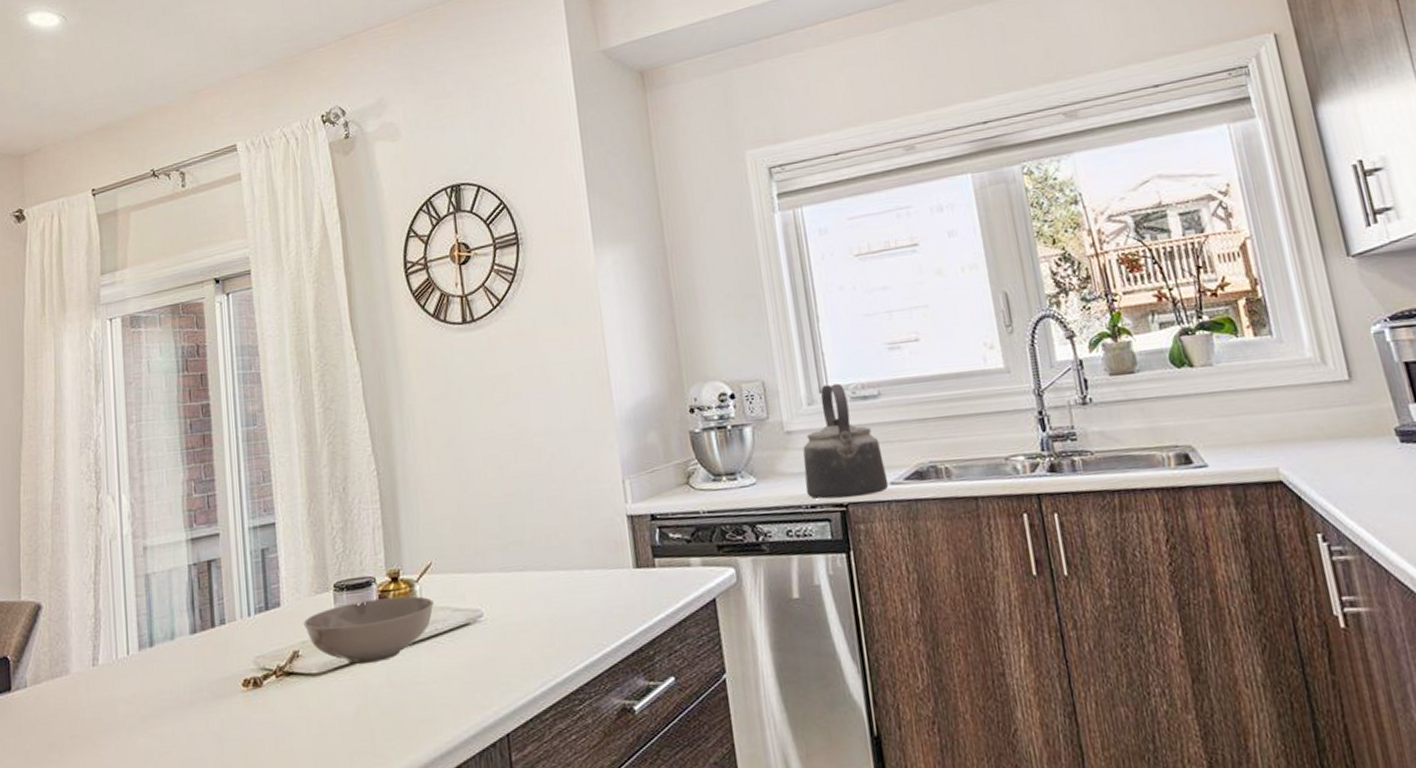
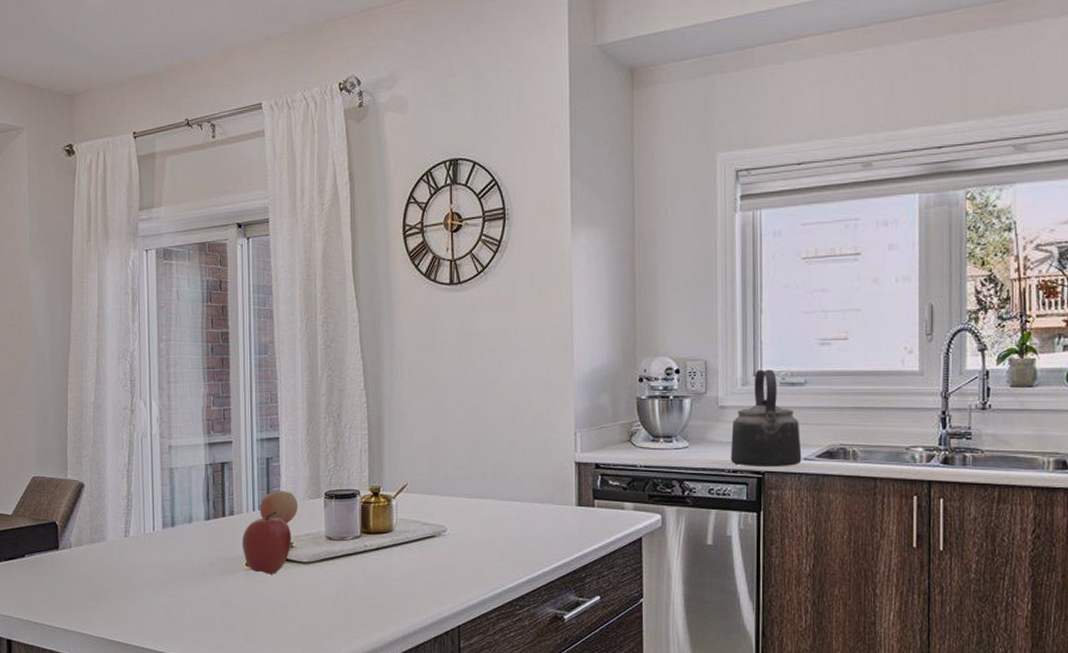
fruit: none [236,613,297,694] -> present [241,511,291,574]
fruit: none [256,587,303,628] -> present [259,491,299,524]
bowl: present [303,596,434,664] -> none [298,508,407,558]

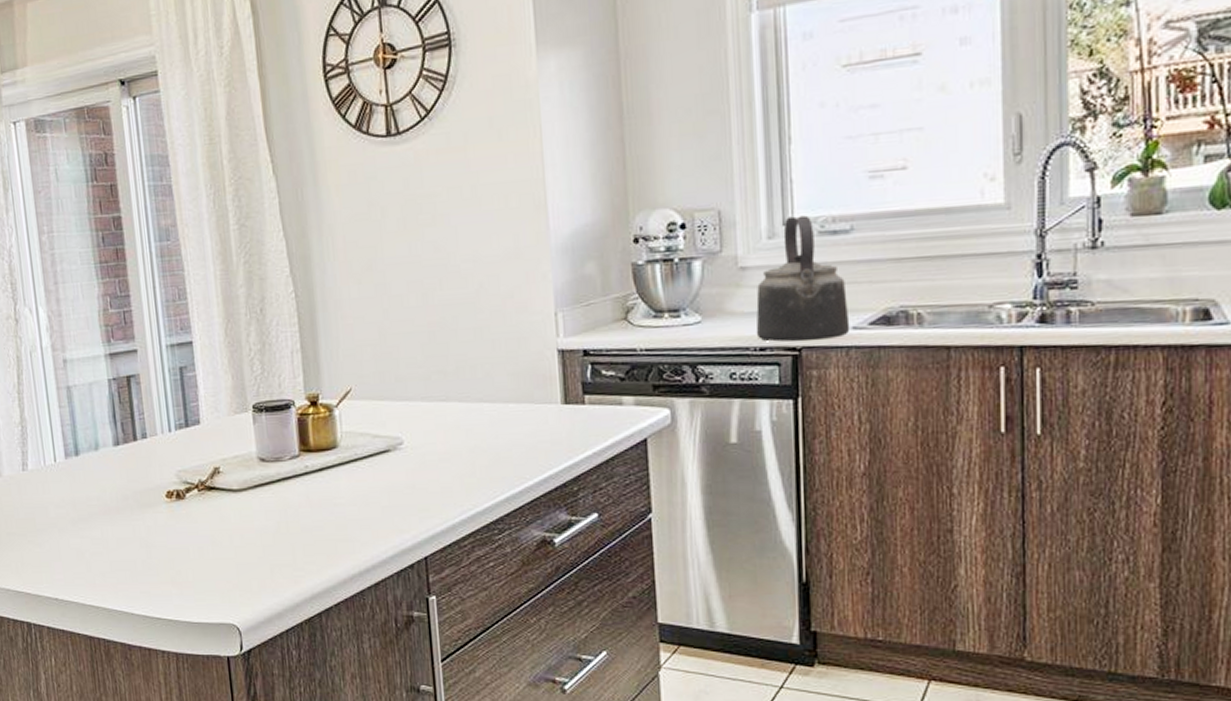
fruit: present [241,511,291,574] -> none [158,430,218,506]
fruit: present [259,491,299,524] -> none [176,405,223,446]

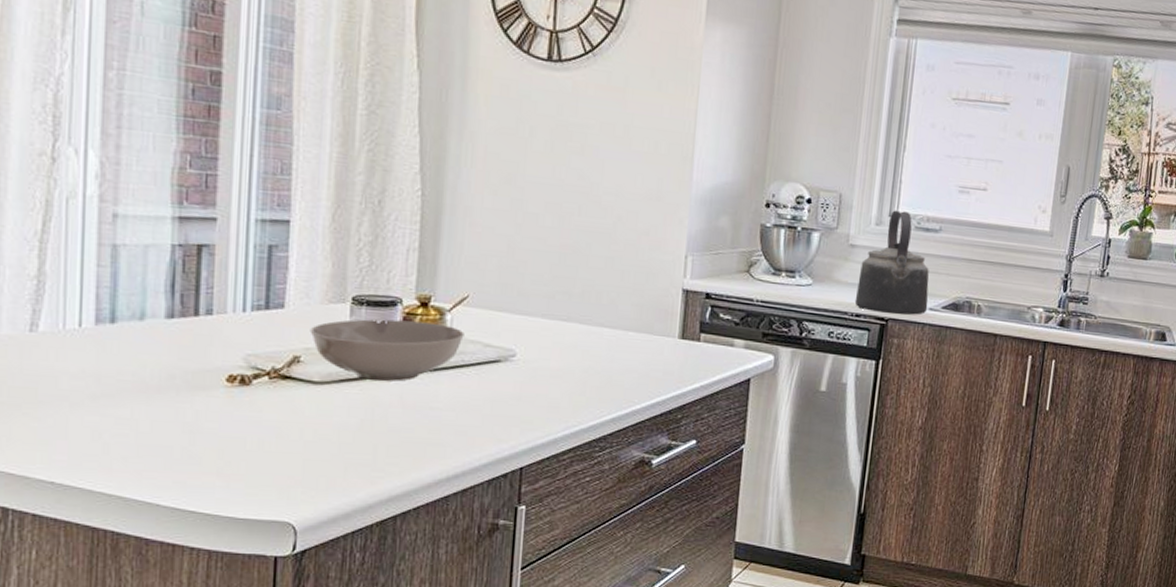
bowl: none [223,420,354,483] -> present [310,319,465,381]

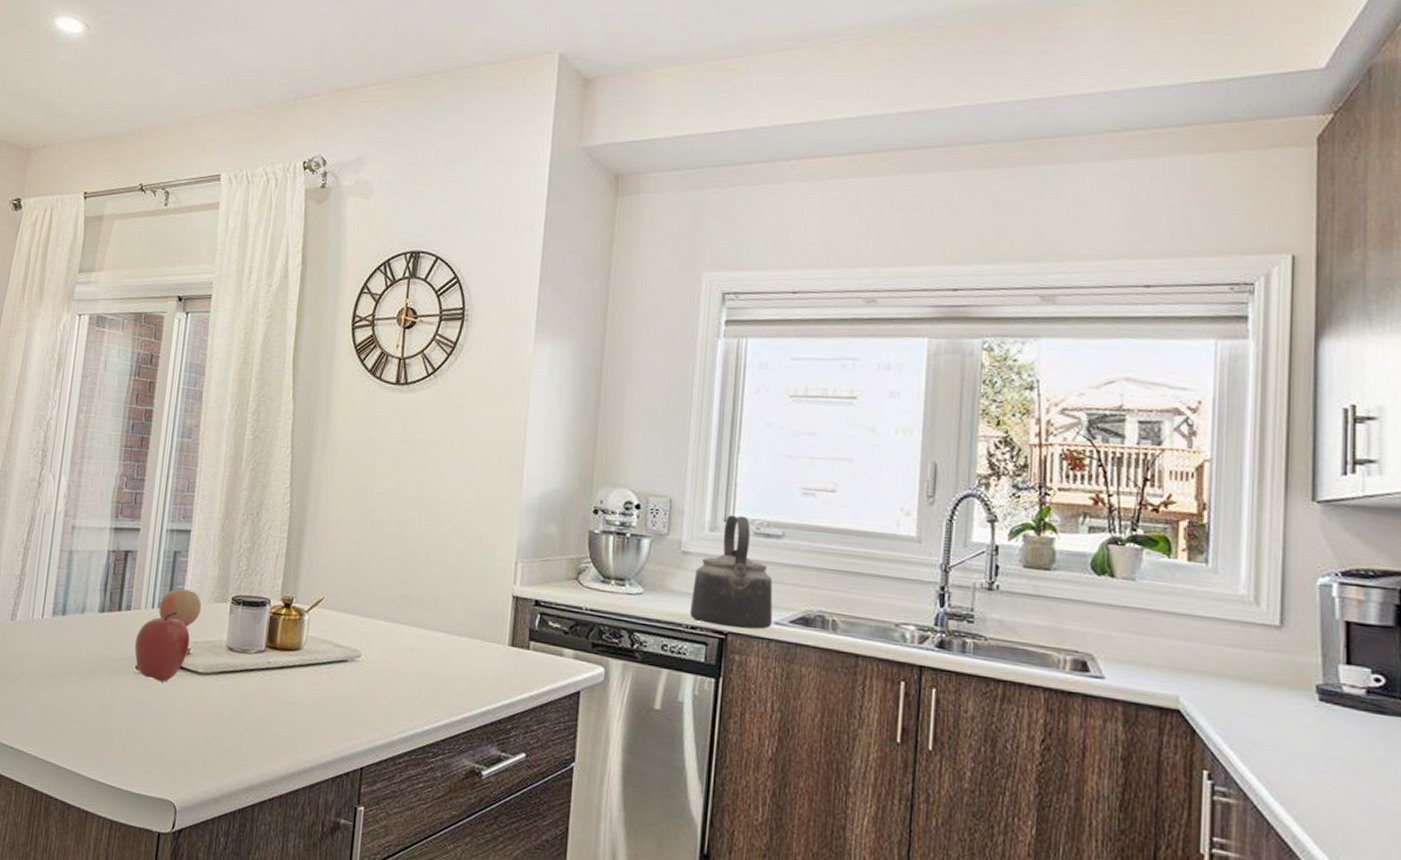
fruit: none [222,314,299,395] -> present [134,610,190,682]
fruit: none [253,288,313,332] -> present [158,588,202,628]
bowl: present [310,319,465,381] -> none [198,617,319,676]

